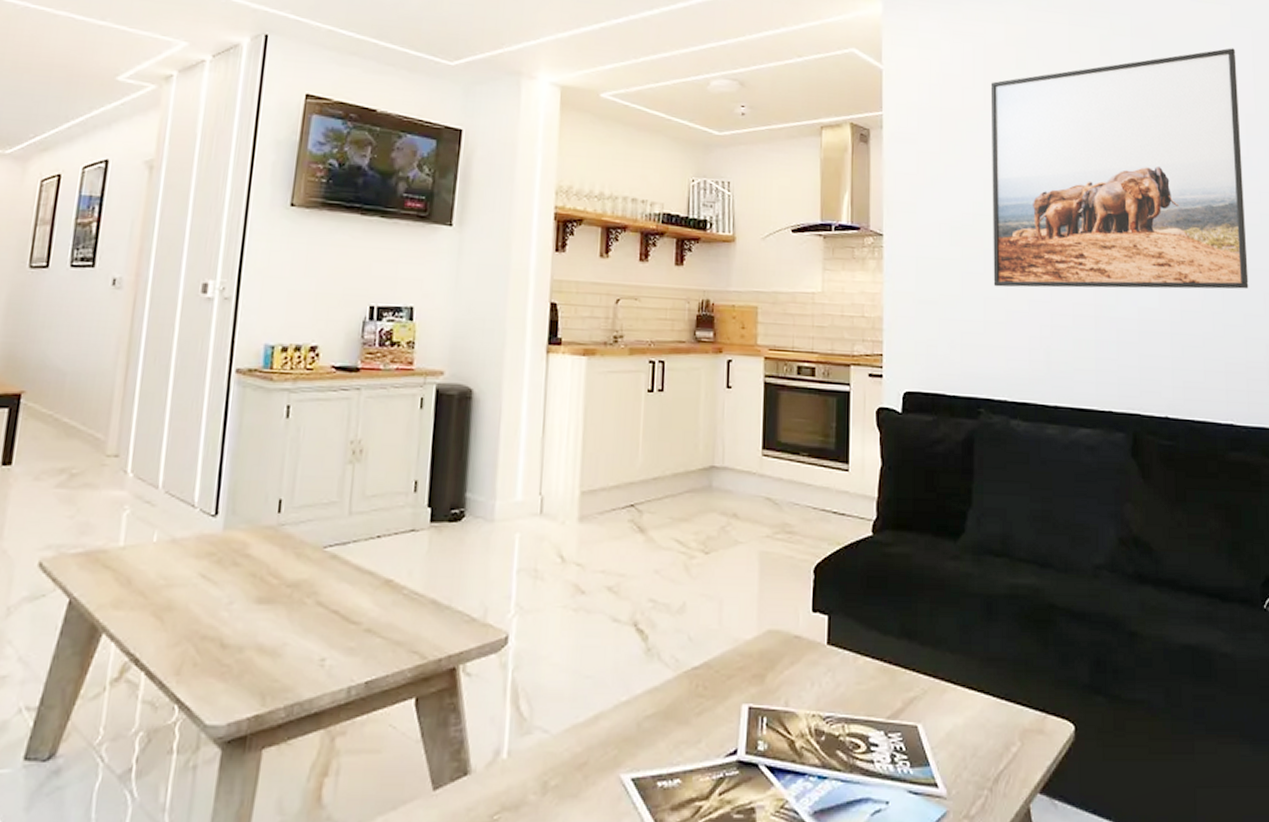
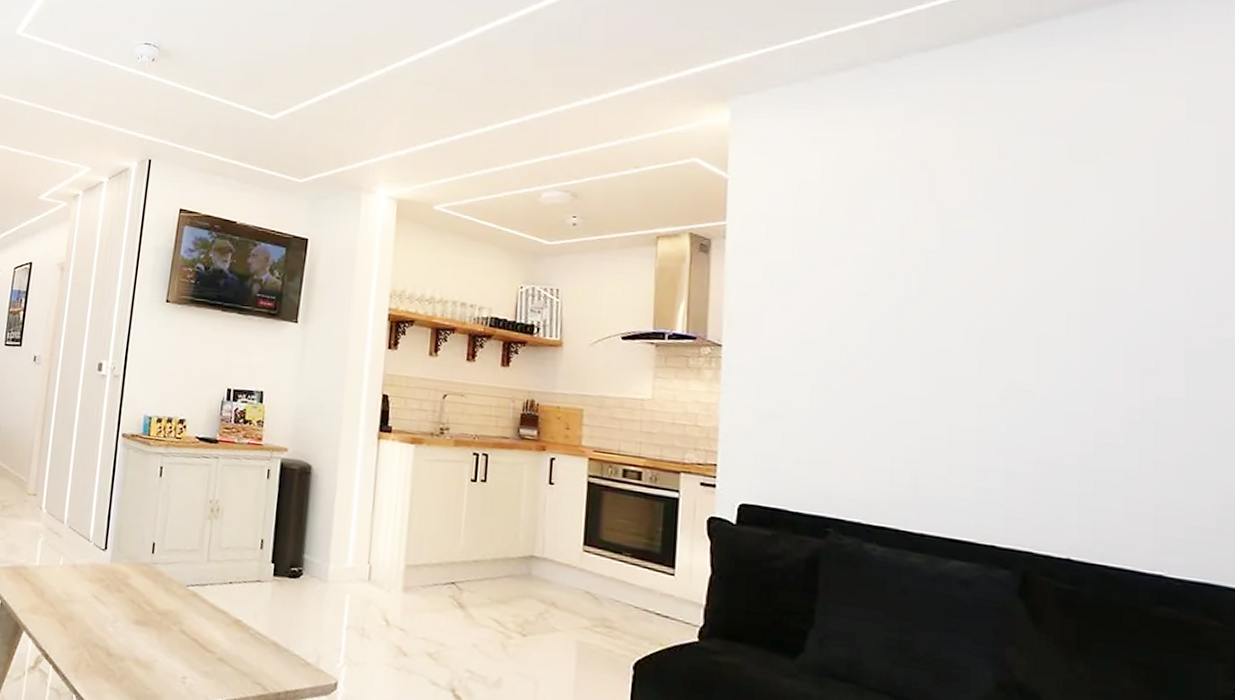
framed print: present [990,48,1249,289] -> none [850,146,1195,424]

